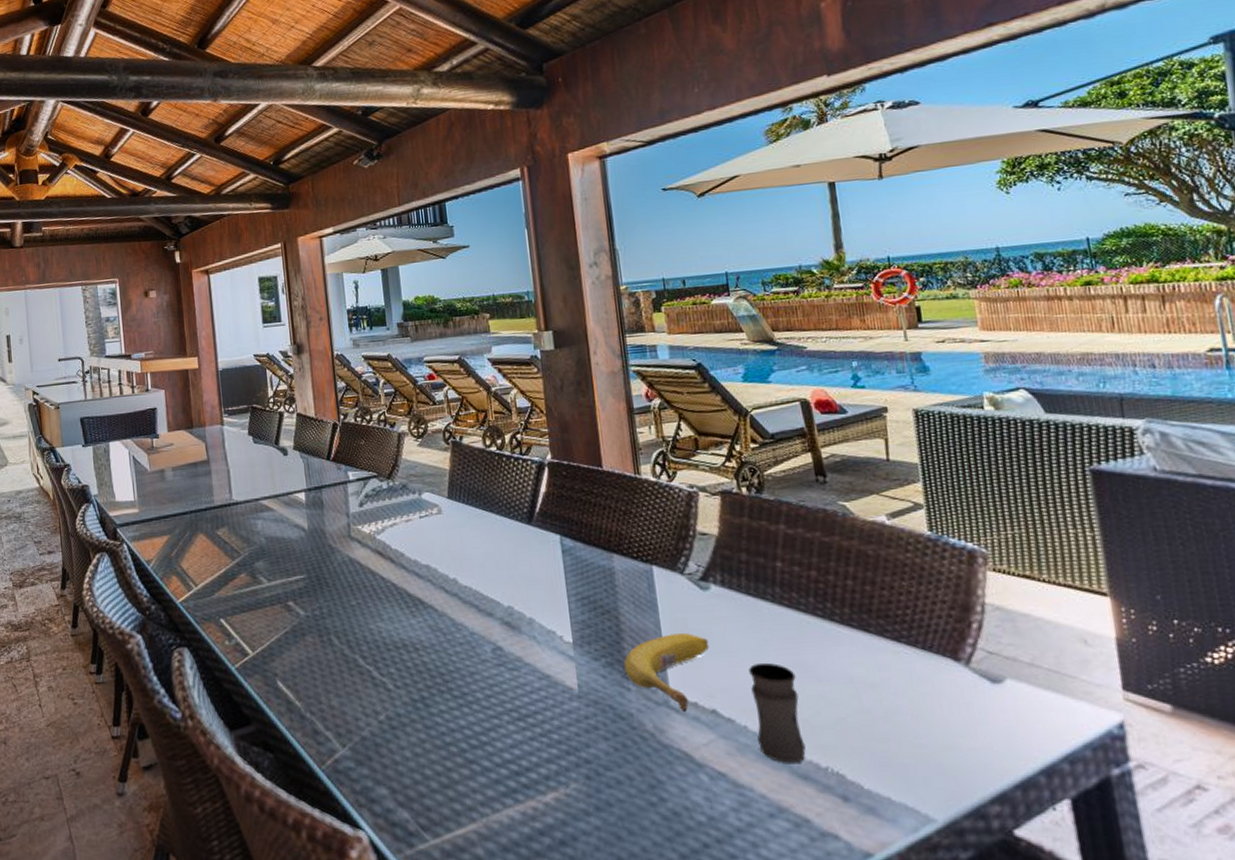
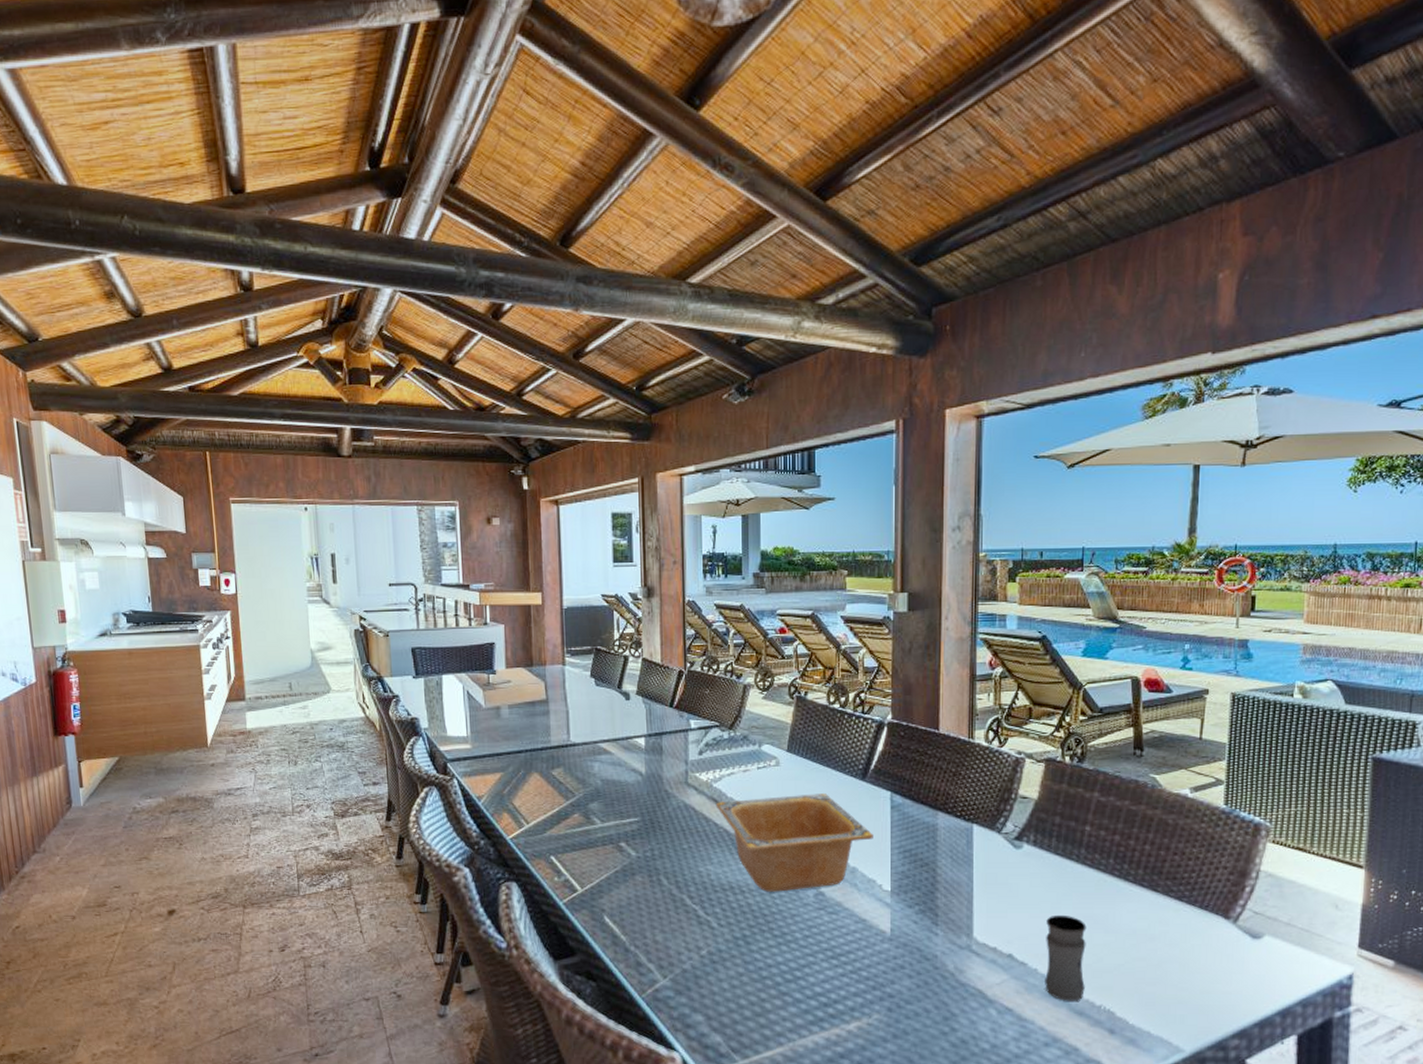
serving bowl: none [380,540,548,649] -> present [715,793,873,892]
fruit: present [623,633,710,711] -> none [934,886,1015,955]

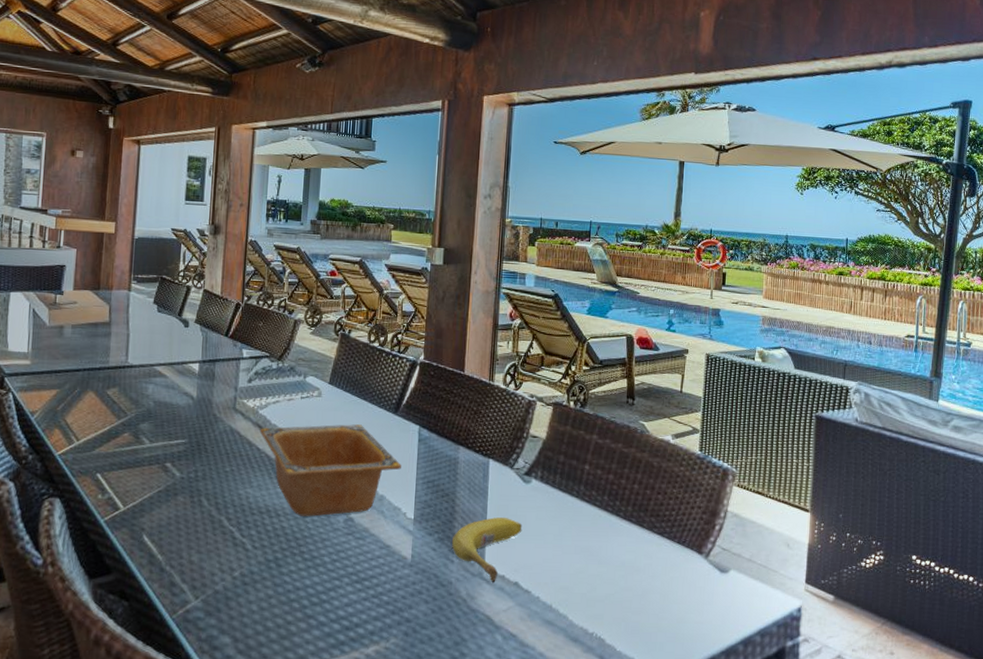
fruit: none [934,886,1015,955] -> present [451,517,523,582]
jar: present [1045,914,1087,1001] -> none [545,546,583,628]

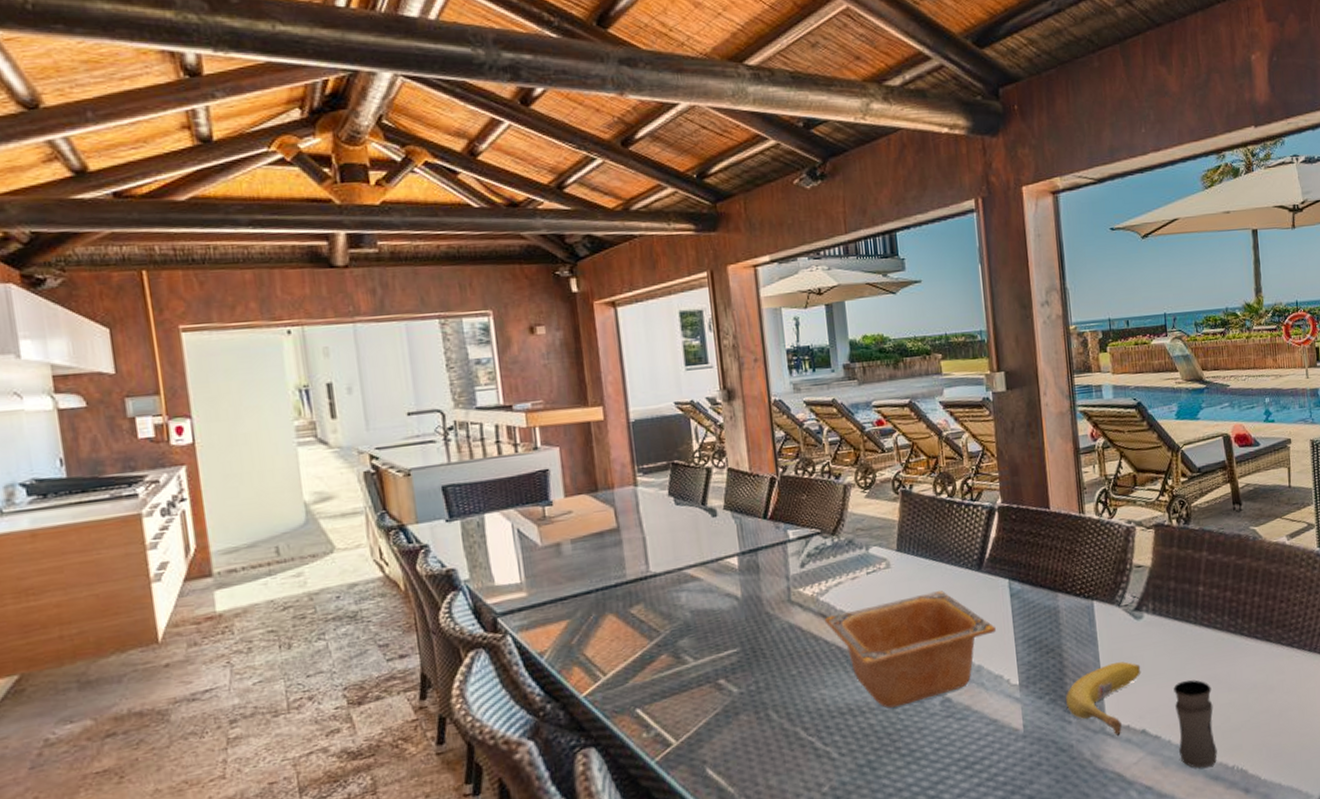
jar: none [545,546,583,628] -> present [1173,679,1217,768]

